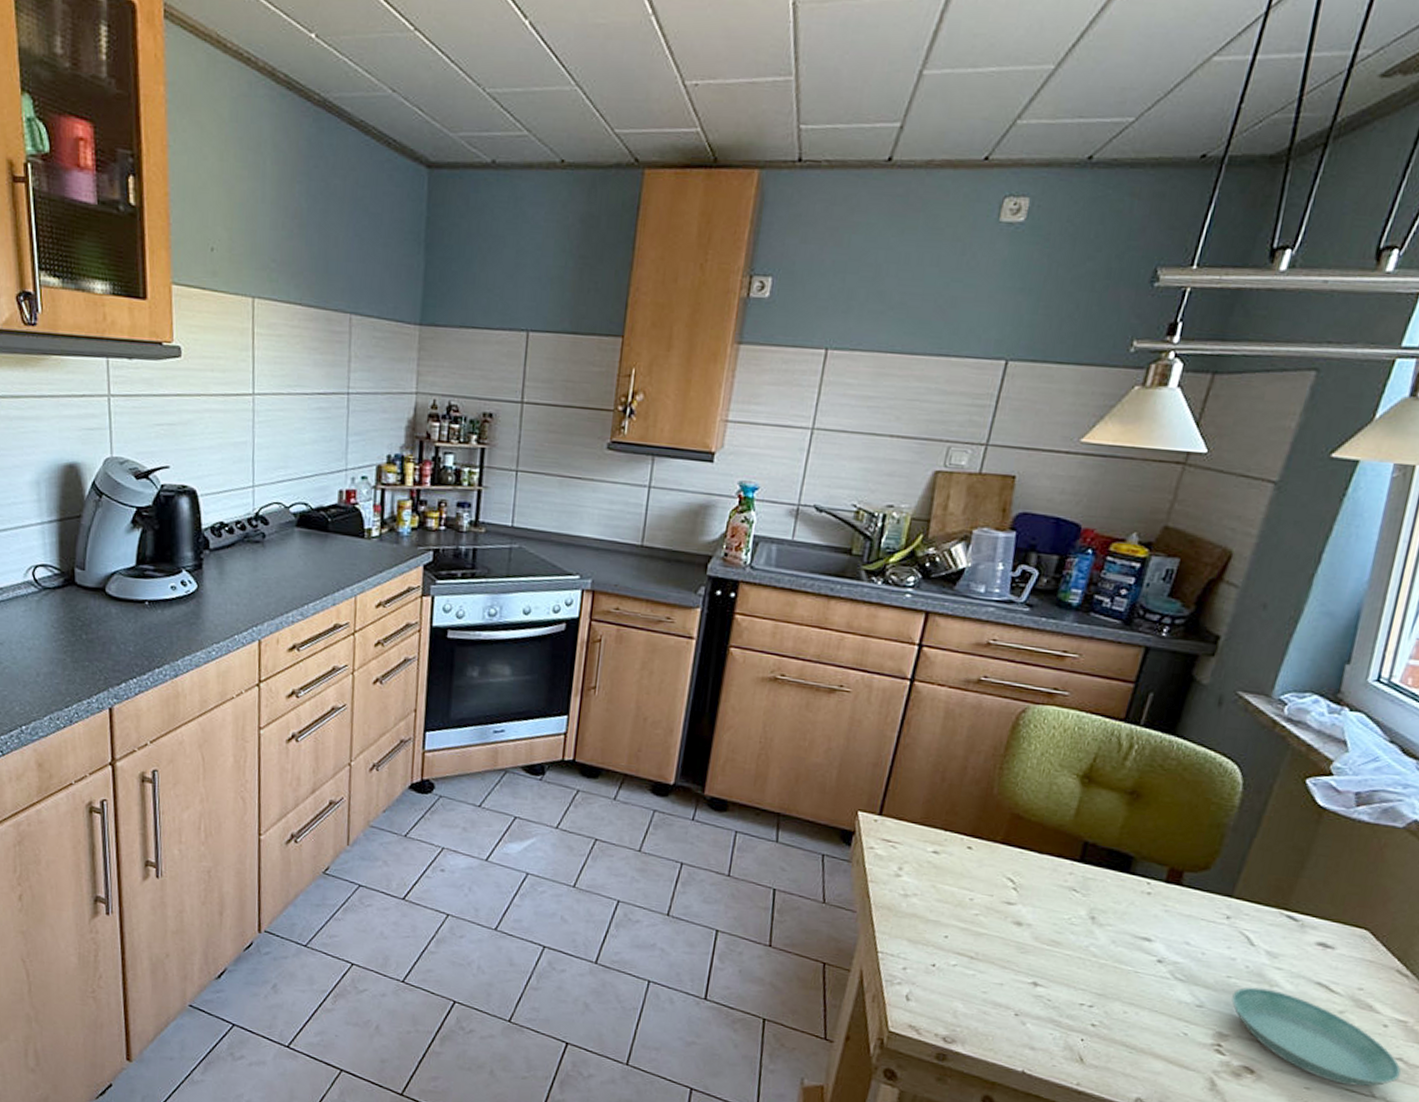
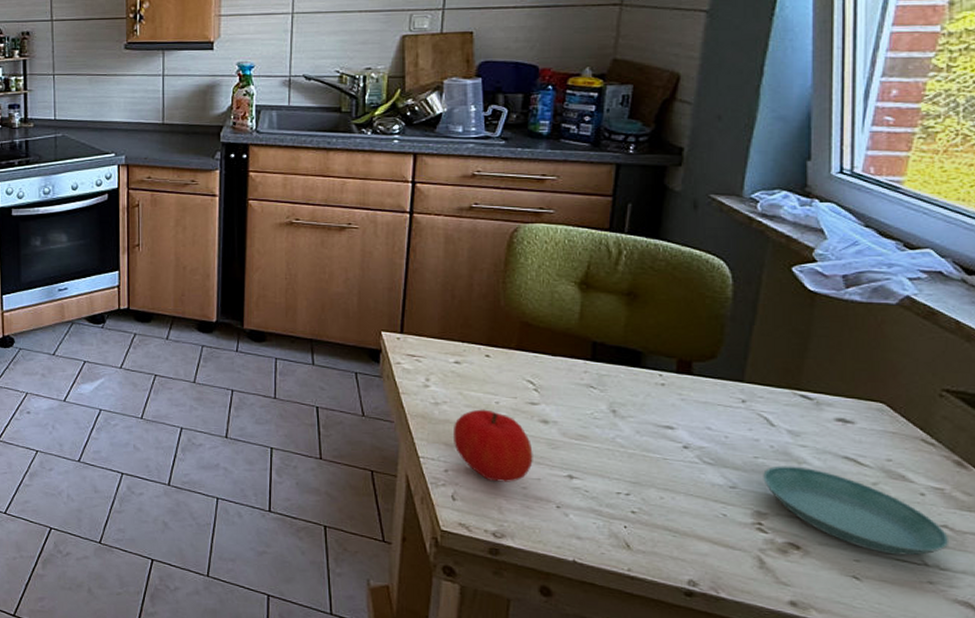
fruit: none [917,905,1001,986] -> present [454,409,533,482]

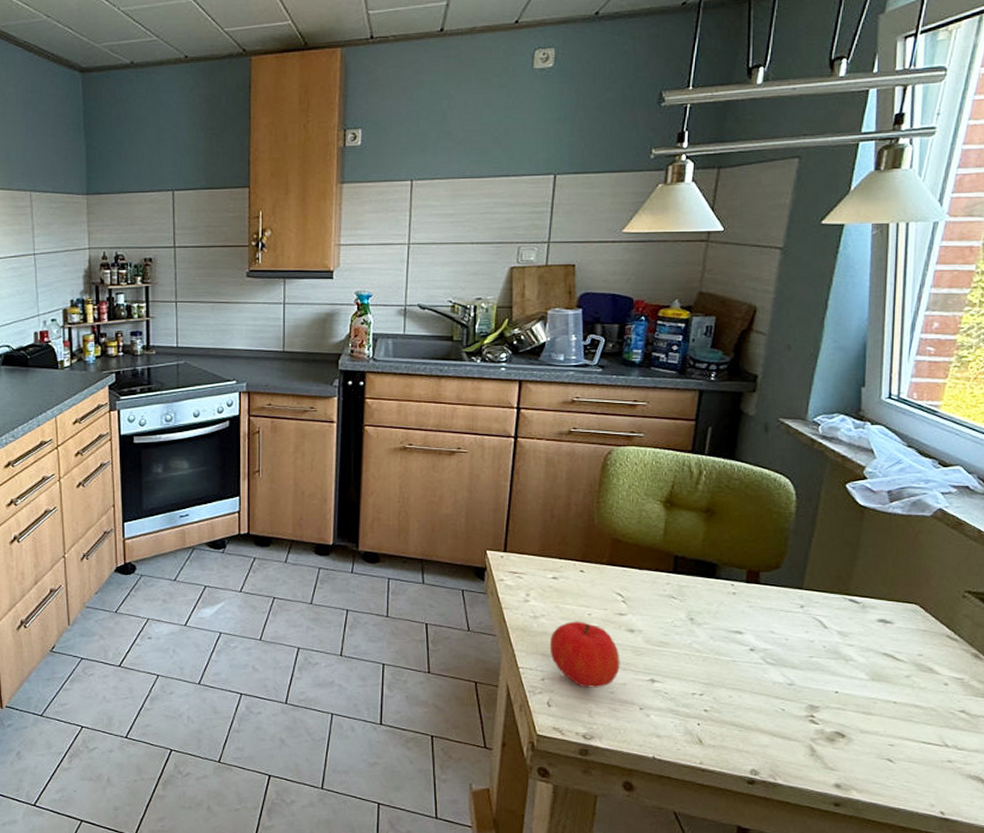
saucer: present [763,465,950,556] -> none [816,663,966,738]

